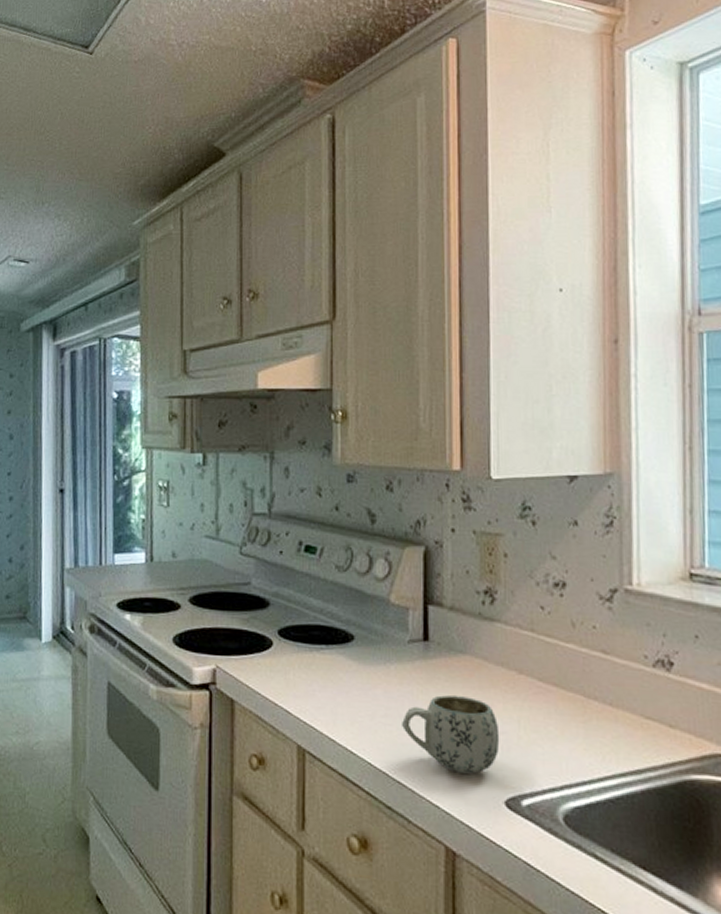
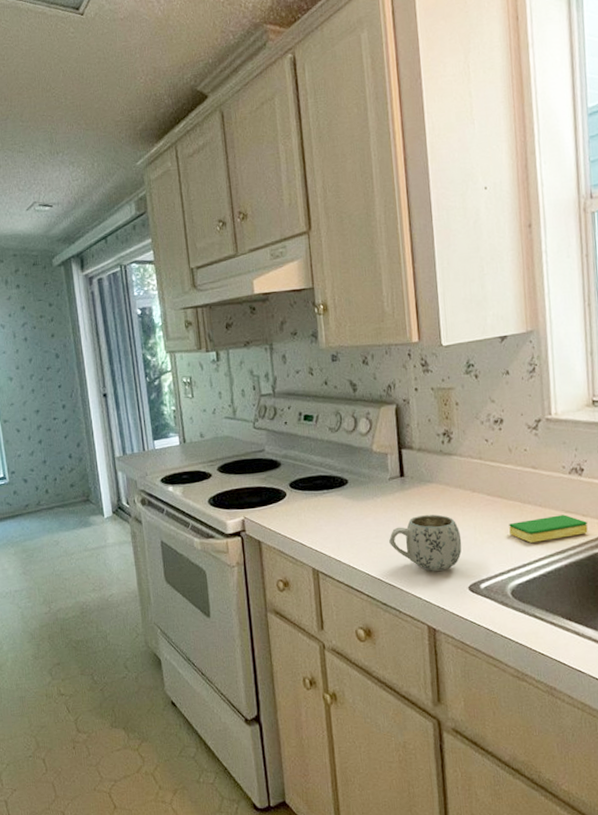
dish sponge: none [566,720,676,754] -> present [509,514,588,543]

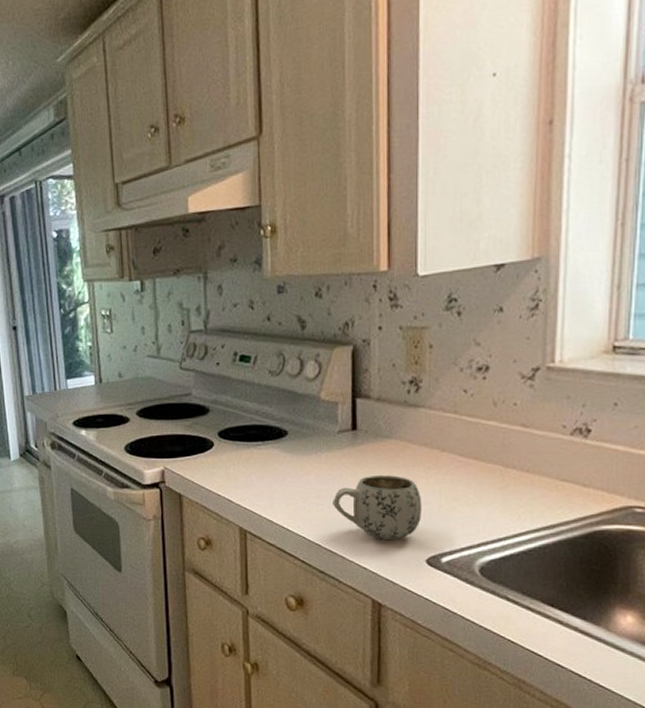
dish sponge: present [509,514,588,543] -> none [484,483,588,514]

